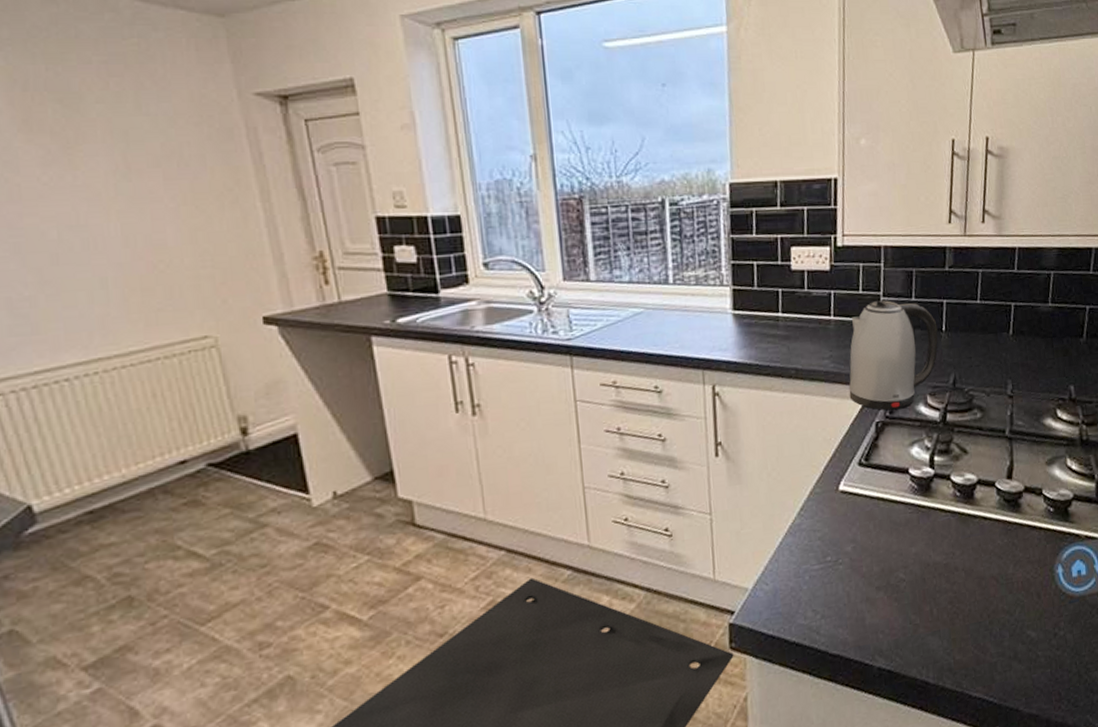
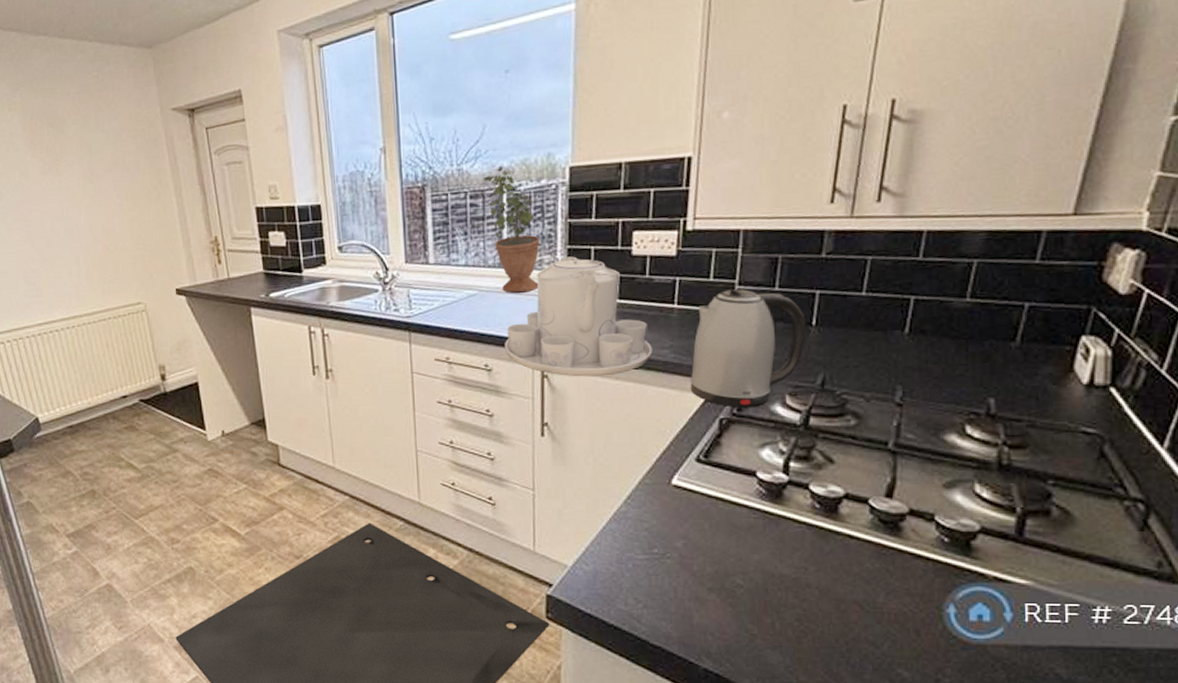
potted plant: none [644,179,706,311] -> present [483,166,540,294]
tea set: none [674,271,815,393] -> present [505,256,653,377]

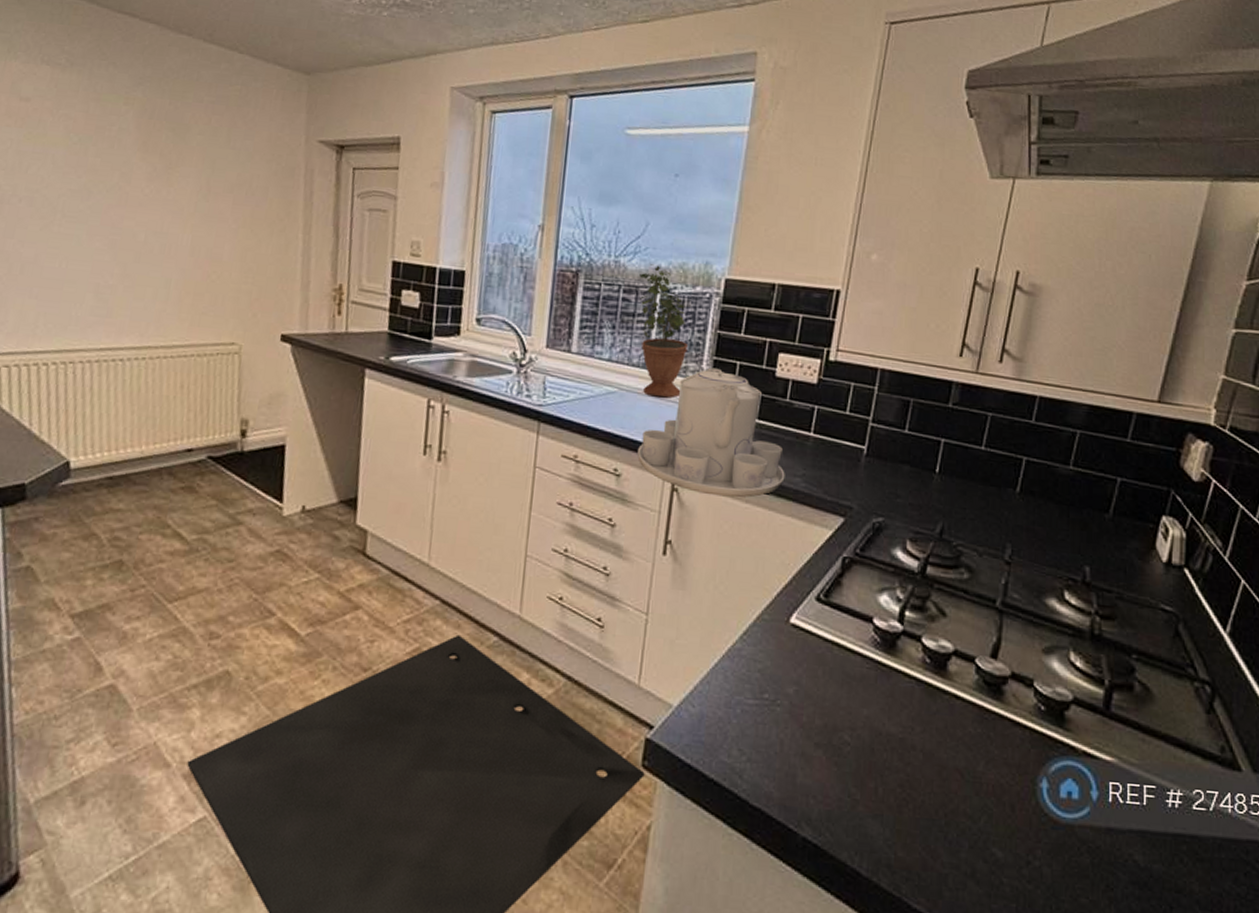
kettle: present [690,289,806,408] -> none [817,425,930,549]

